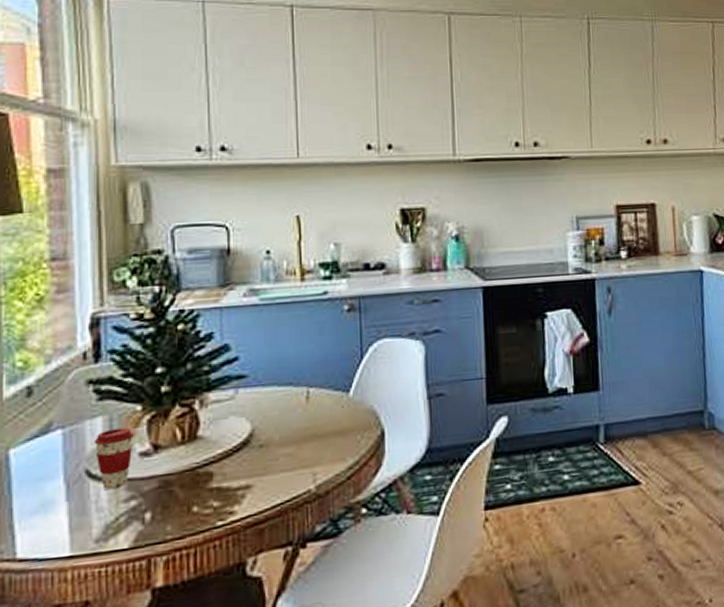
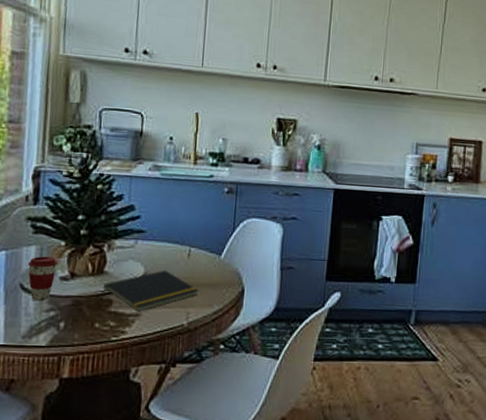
notepad: none [198,422,326,483] -> present [101,270,199,312]

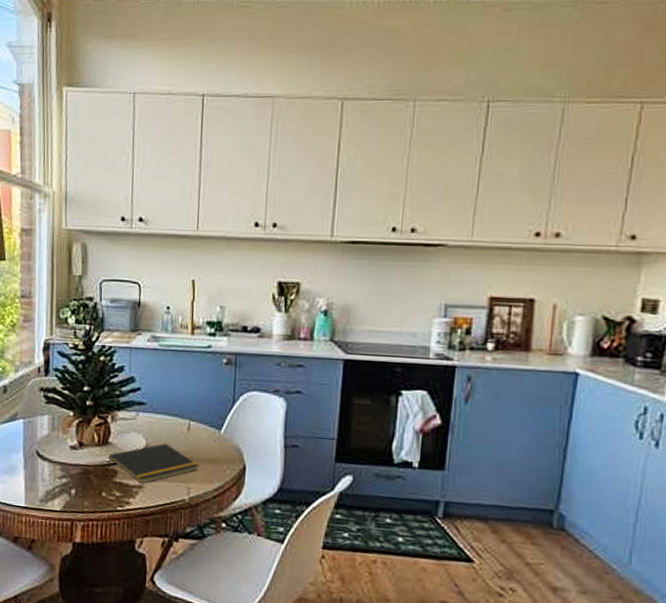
coffee cup: present [27,256,57,302] -> none [42,425,67,468]

